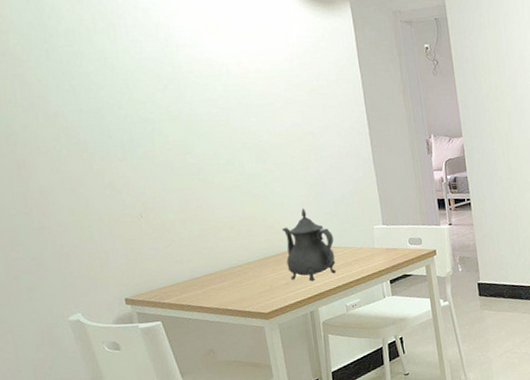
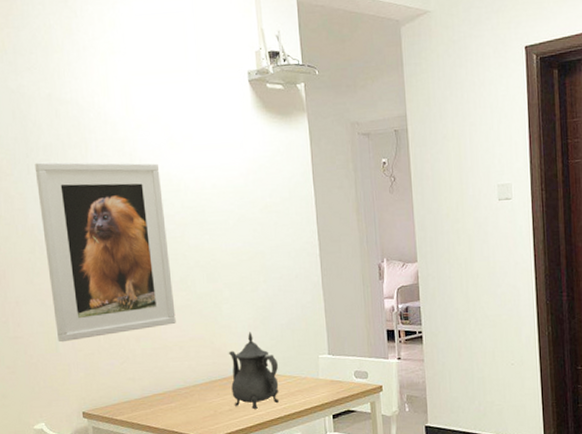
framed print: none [55,47,225,230] -> present [34,162,176,343]

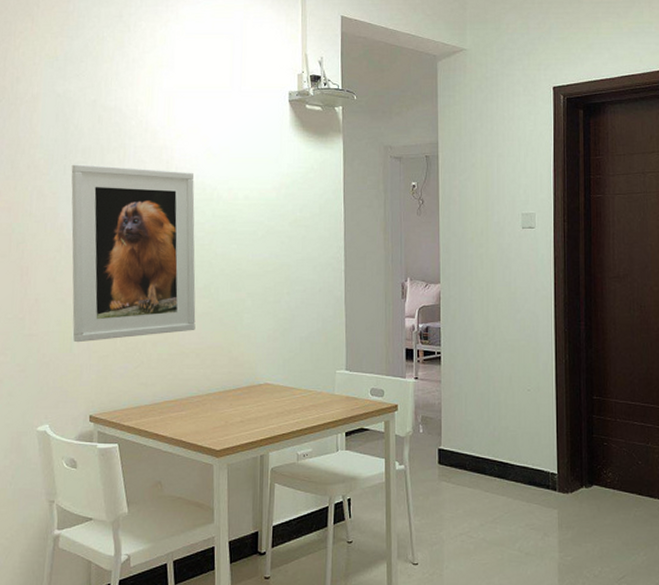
teapot: present [228,332,279,409] -> none [245,343,295,422]

